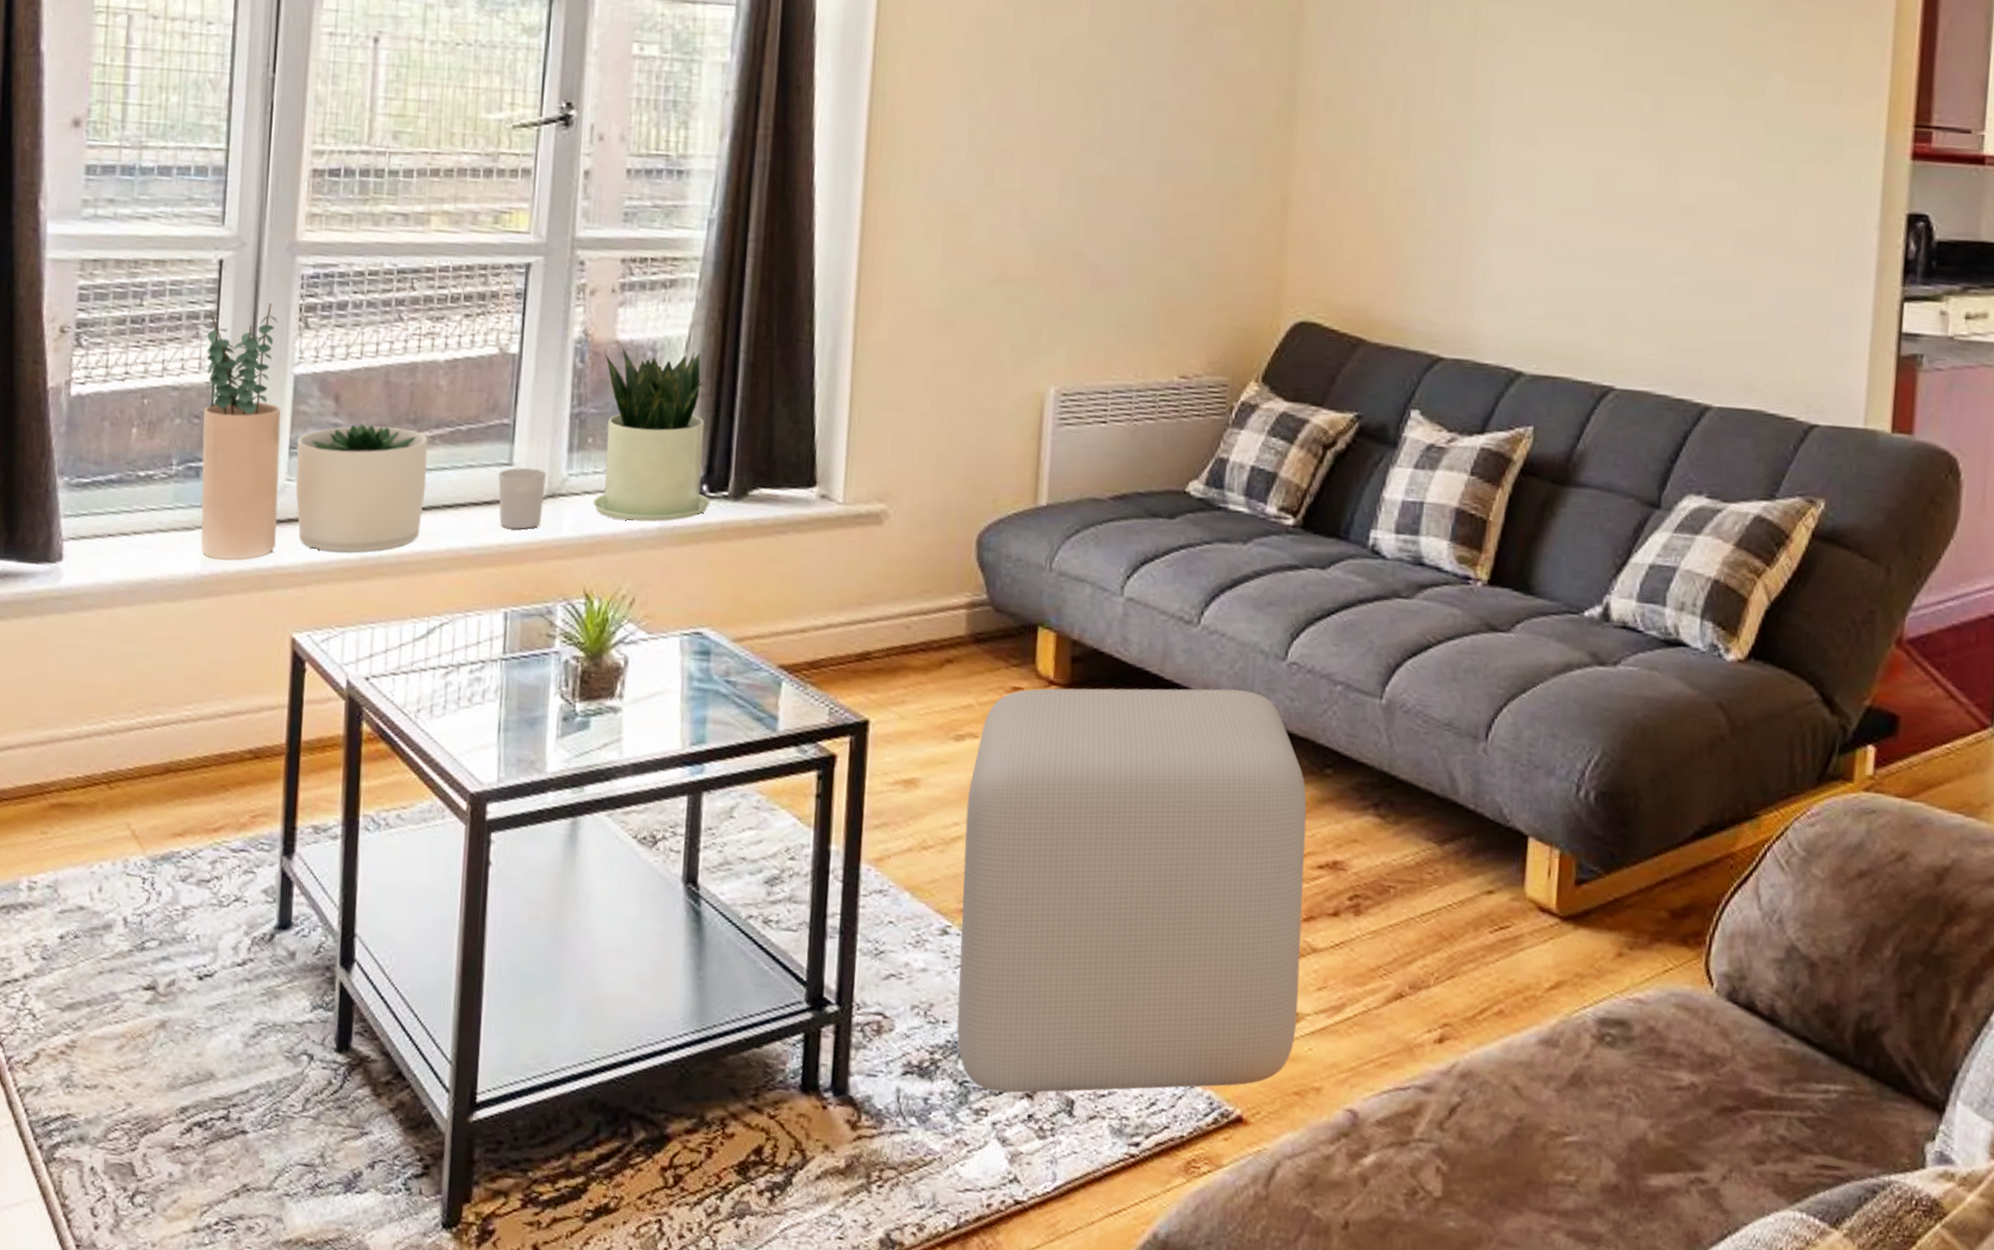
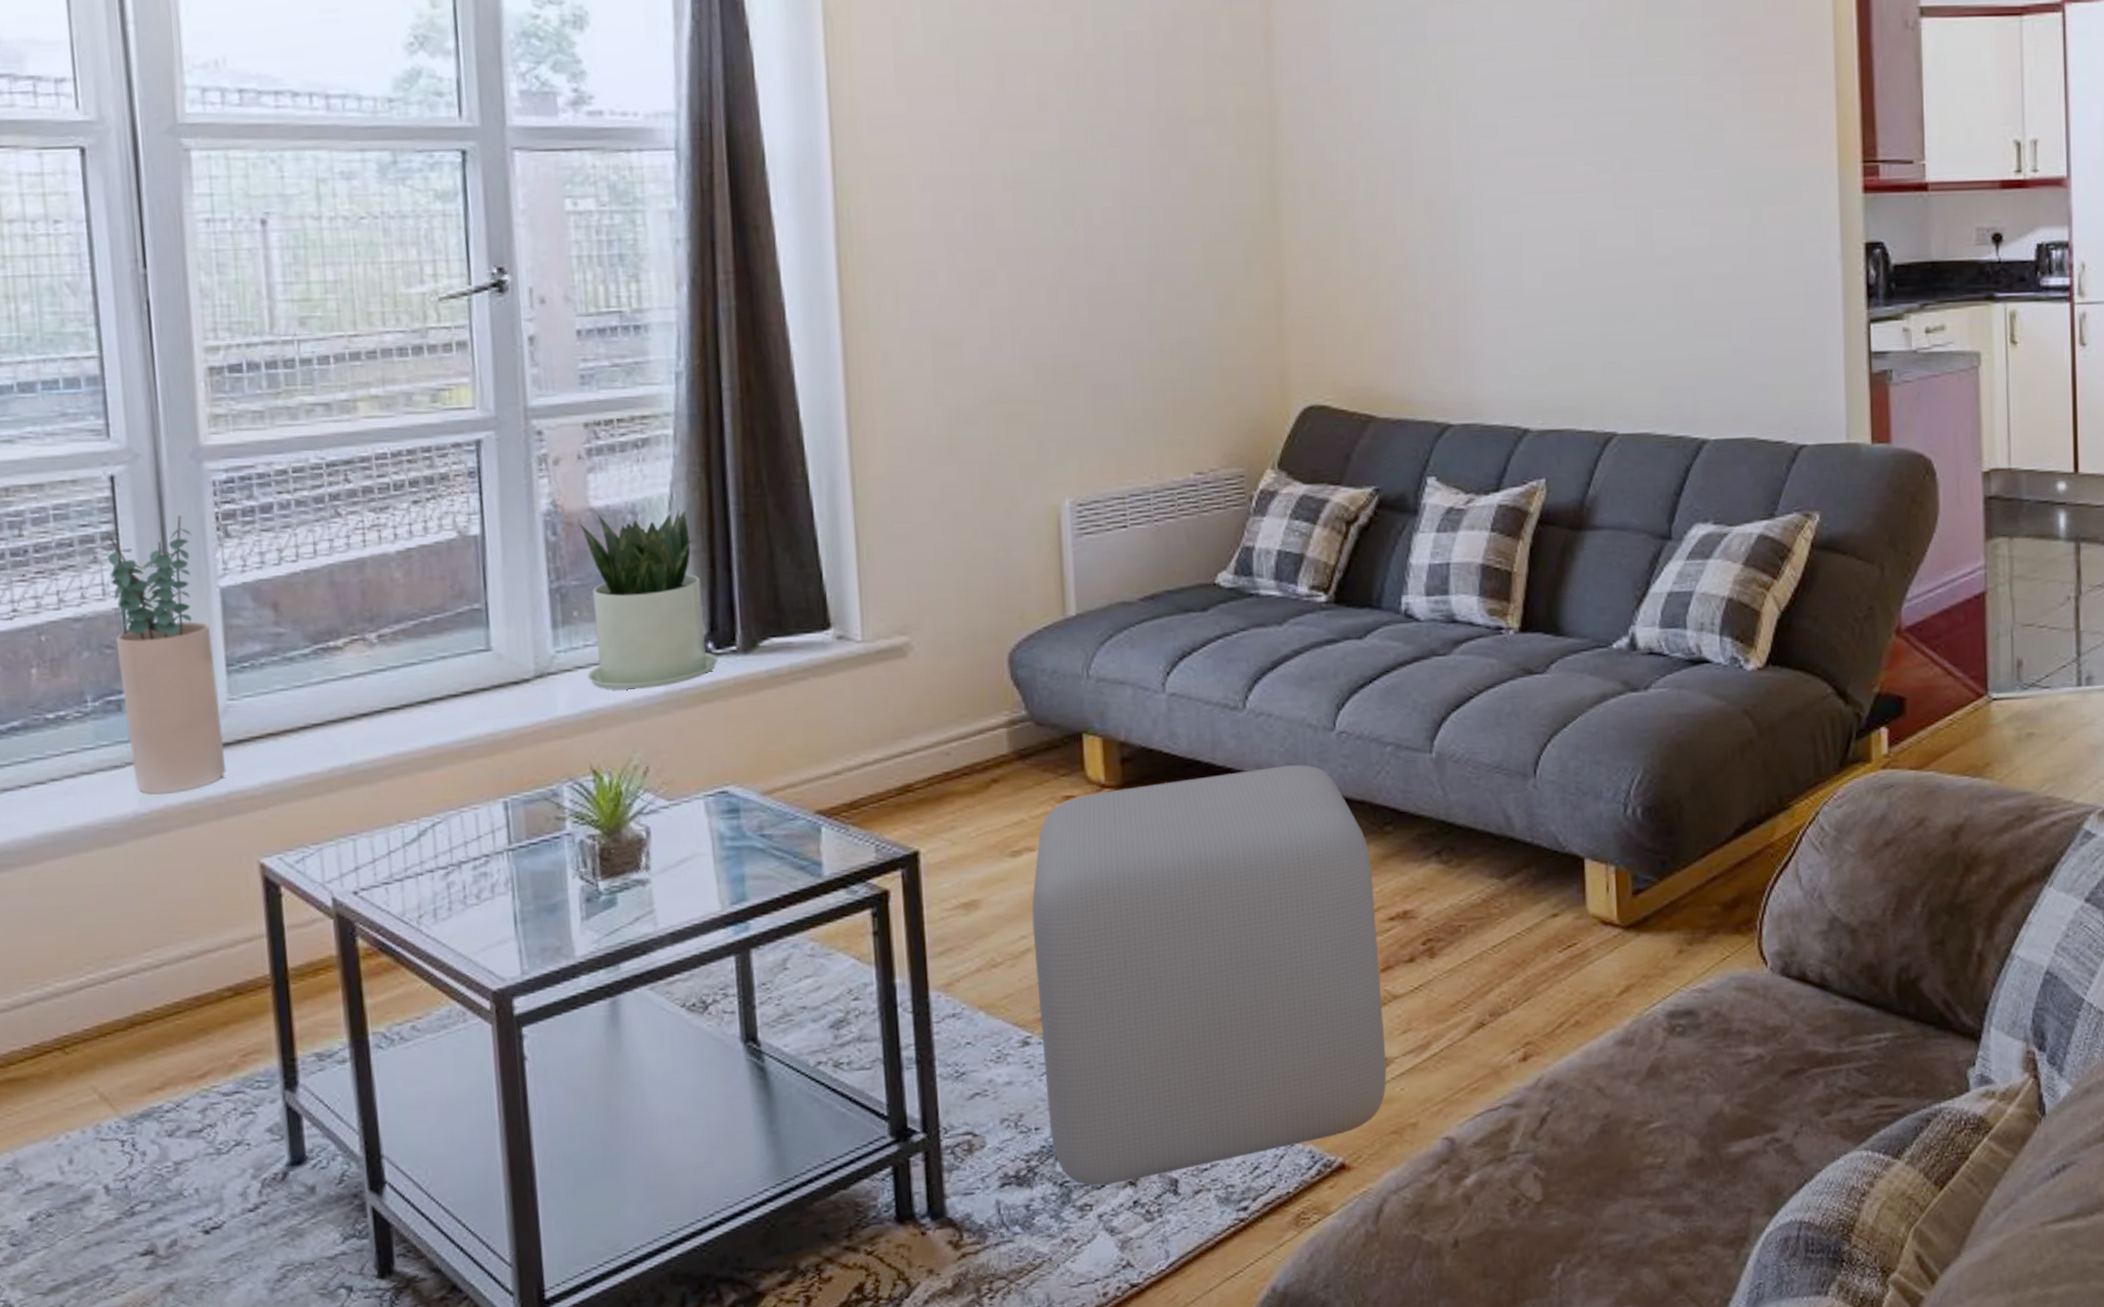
planter: present [295,424,428,553] -> none [234,628,395,768]
candle holder: present [498,467,547,530] -> none [475,650,532,716]

